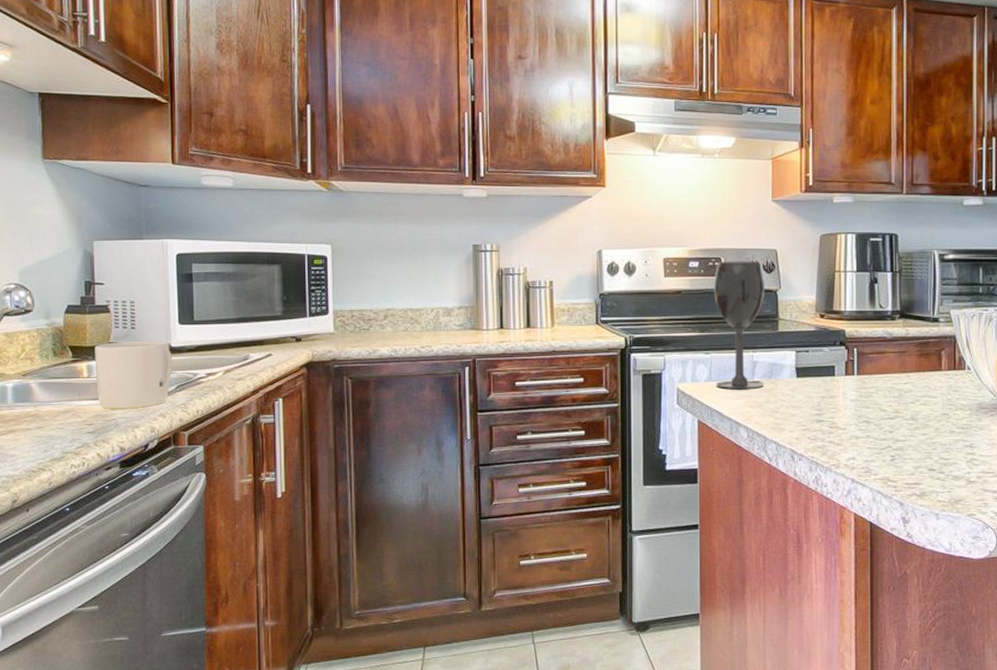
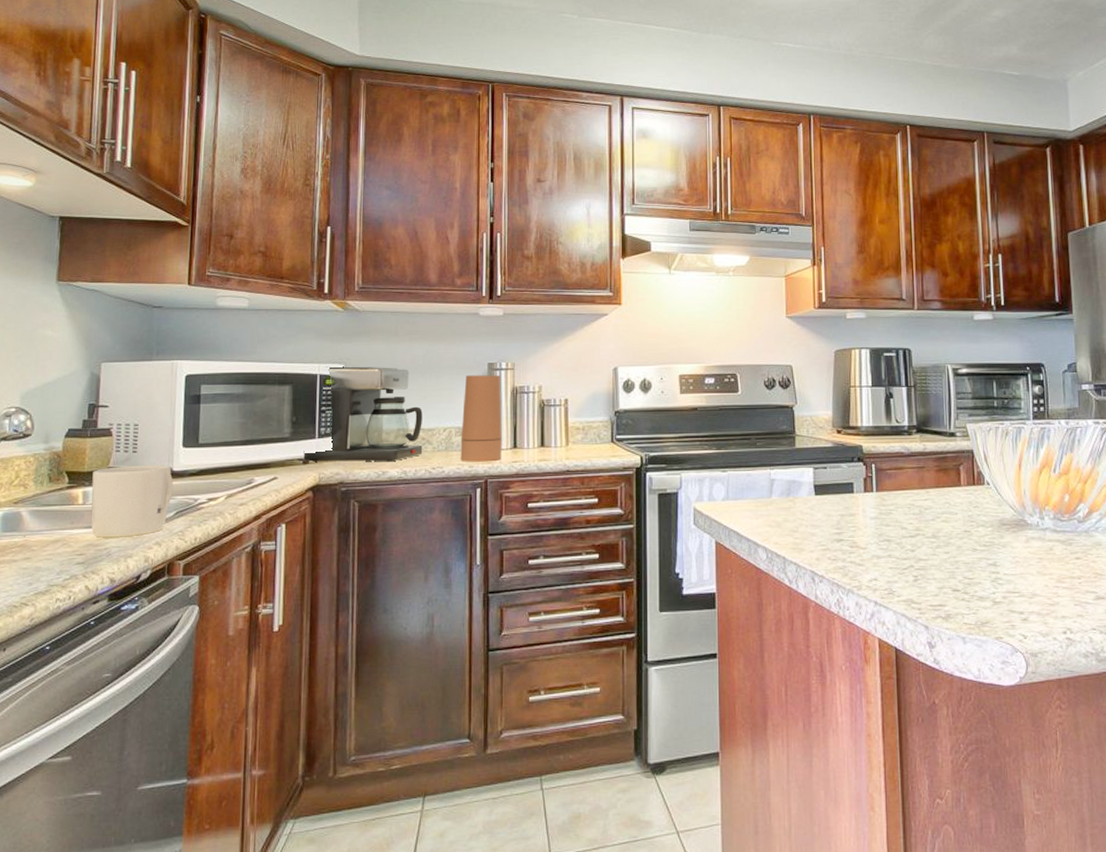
coffee maker: none [296,247,412,341] -> present [303,366,423,462]
canister: none [448,256,489,342] -> present [460,375,502,462]
wine glass: present [713,261,764,389] -> none [729,377,782,508]

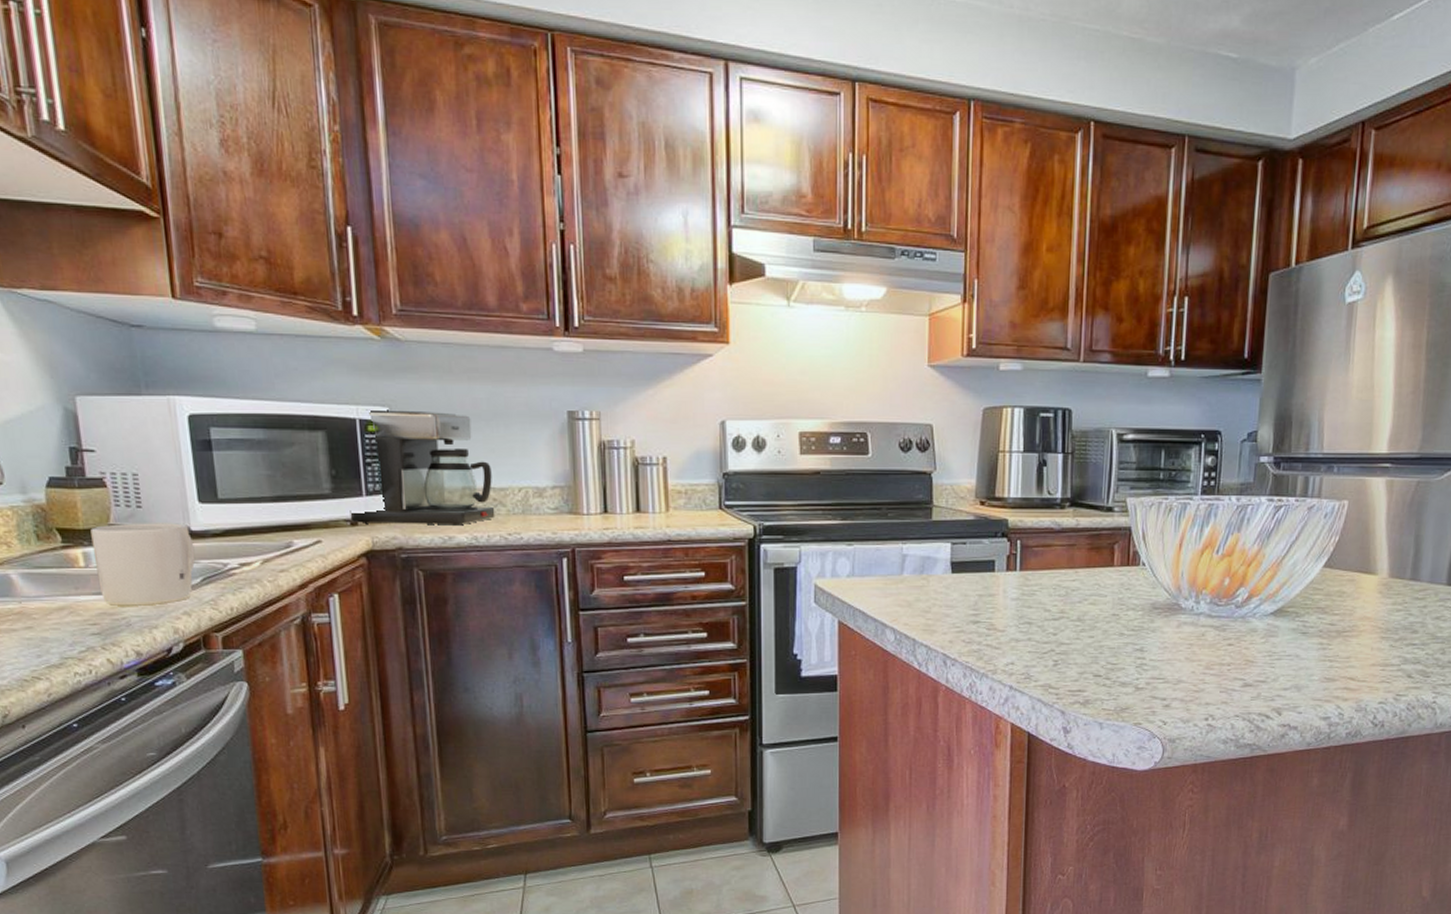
canister: present [460,375,502,462] -> none [540,425,590,528]

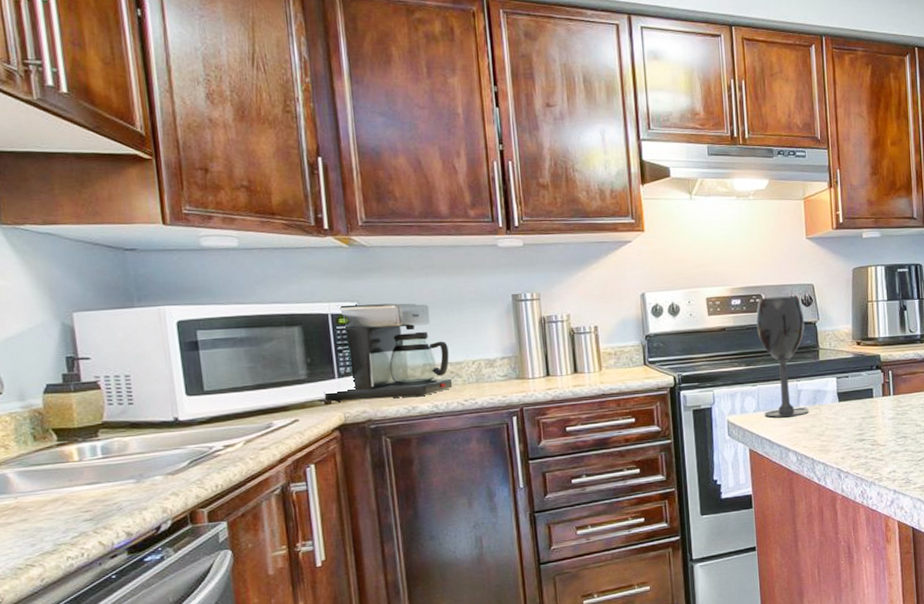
mug: present [90,523,196,606] -> none [85,415,183,493]
wine glass: none [857,437,917,585] -> present [755,296,809,418]

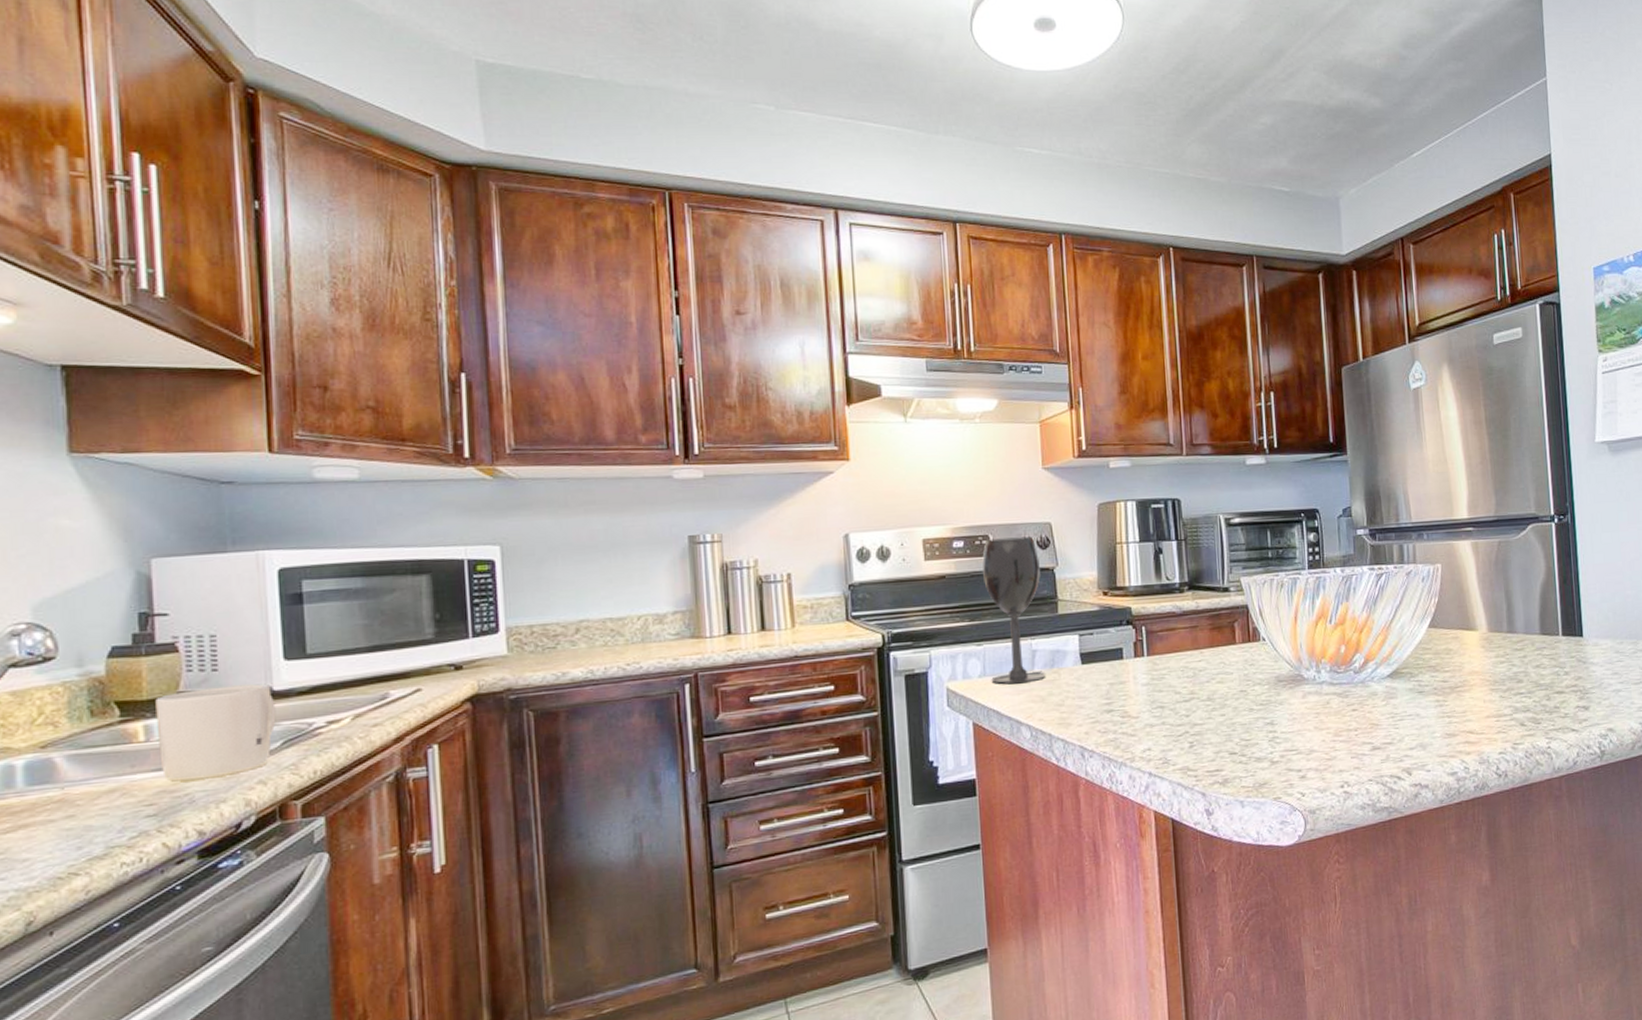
mug: none [85,415,183,493] -> present [155,683,276,782]
coffee maker: present [324,303,453,402] -> none [454,546,613,667]

